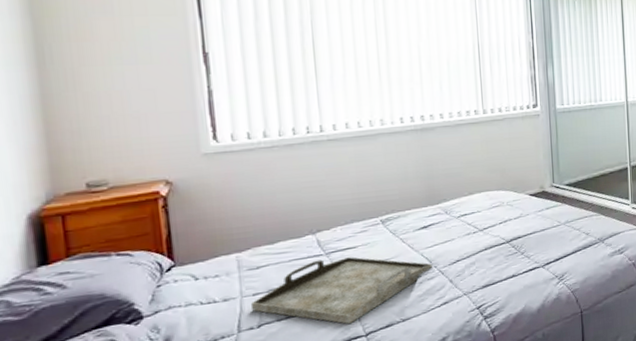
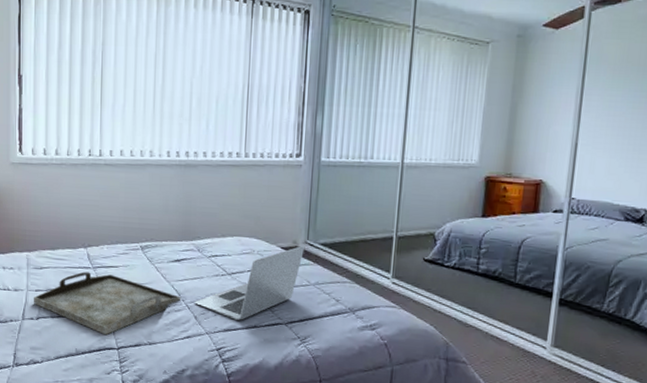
laptop: none [448,189,552,274] -> present [195,245,305,320]

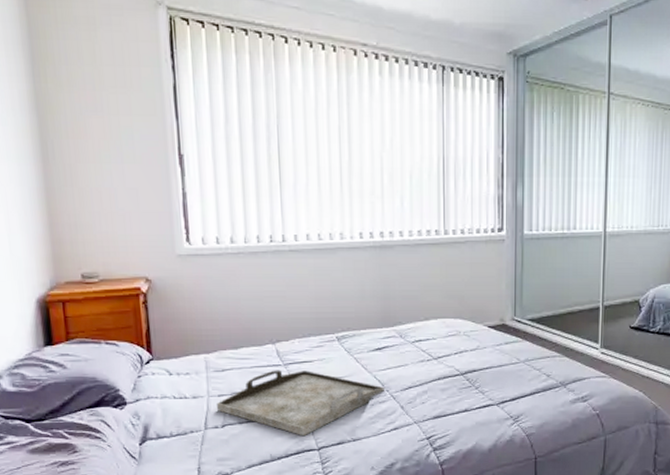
laptop: present [195,245,305,320] -> none [400,322,513,406]

